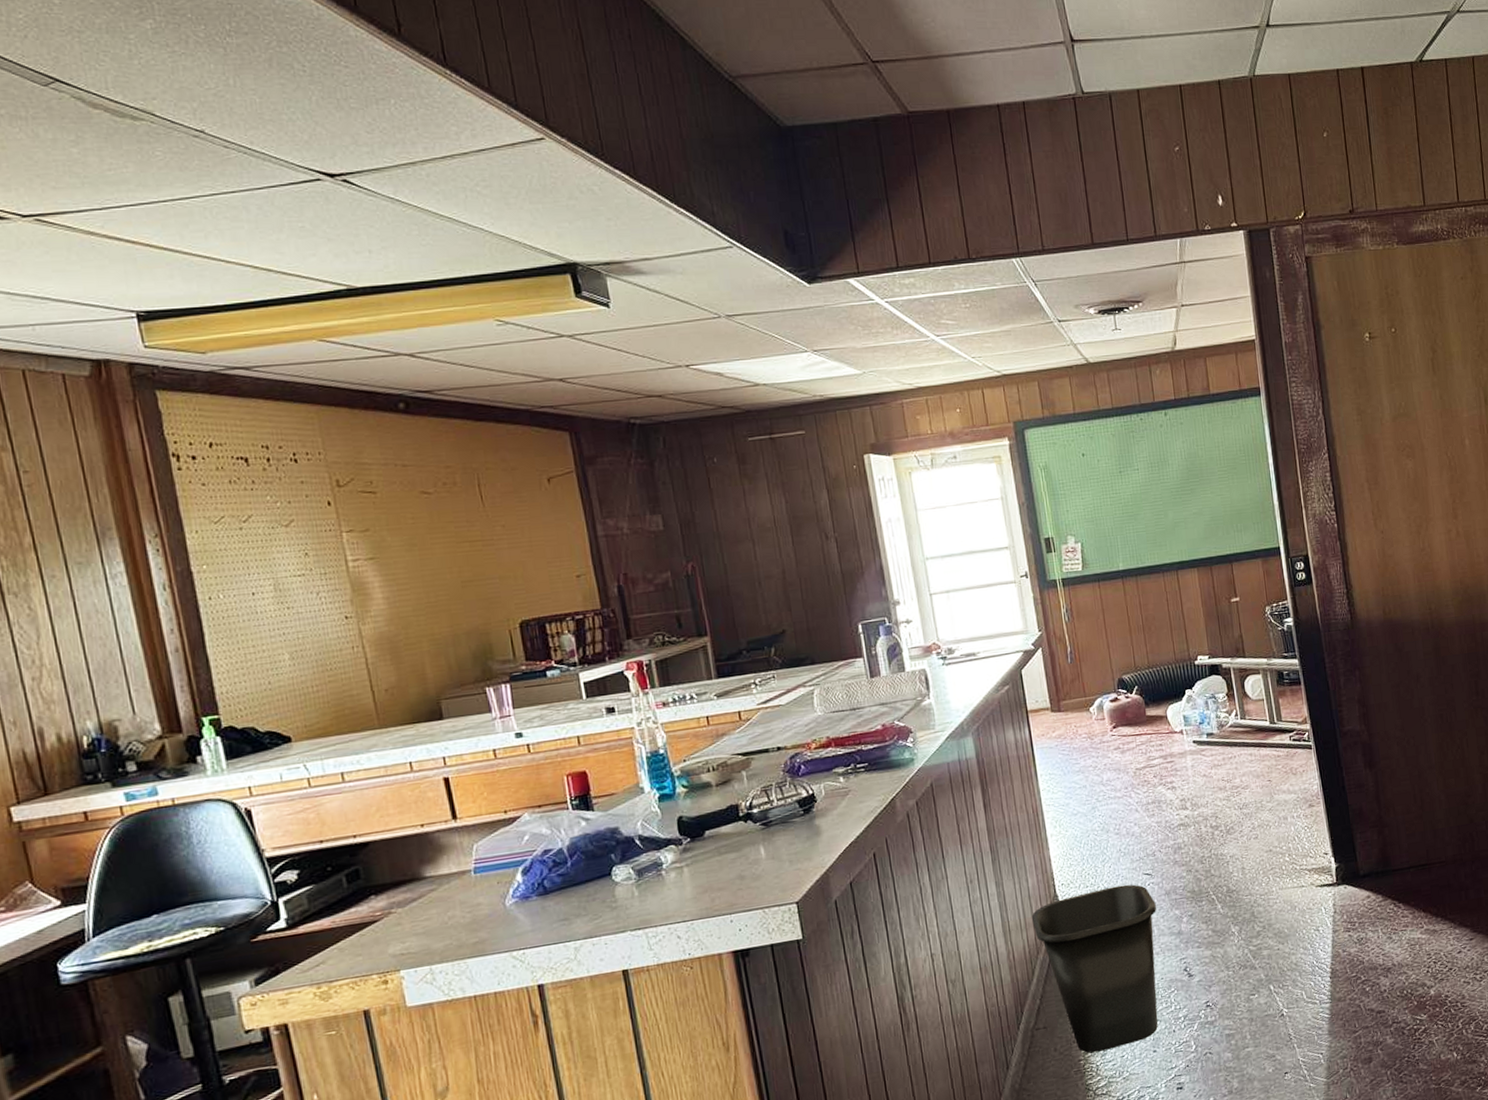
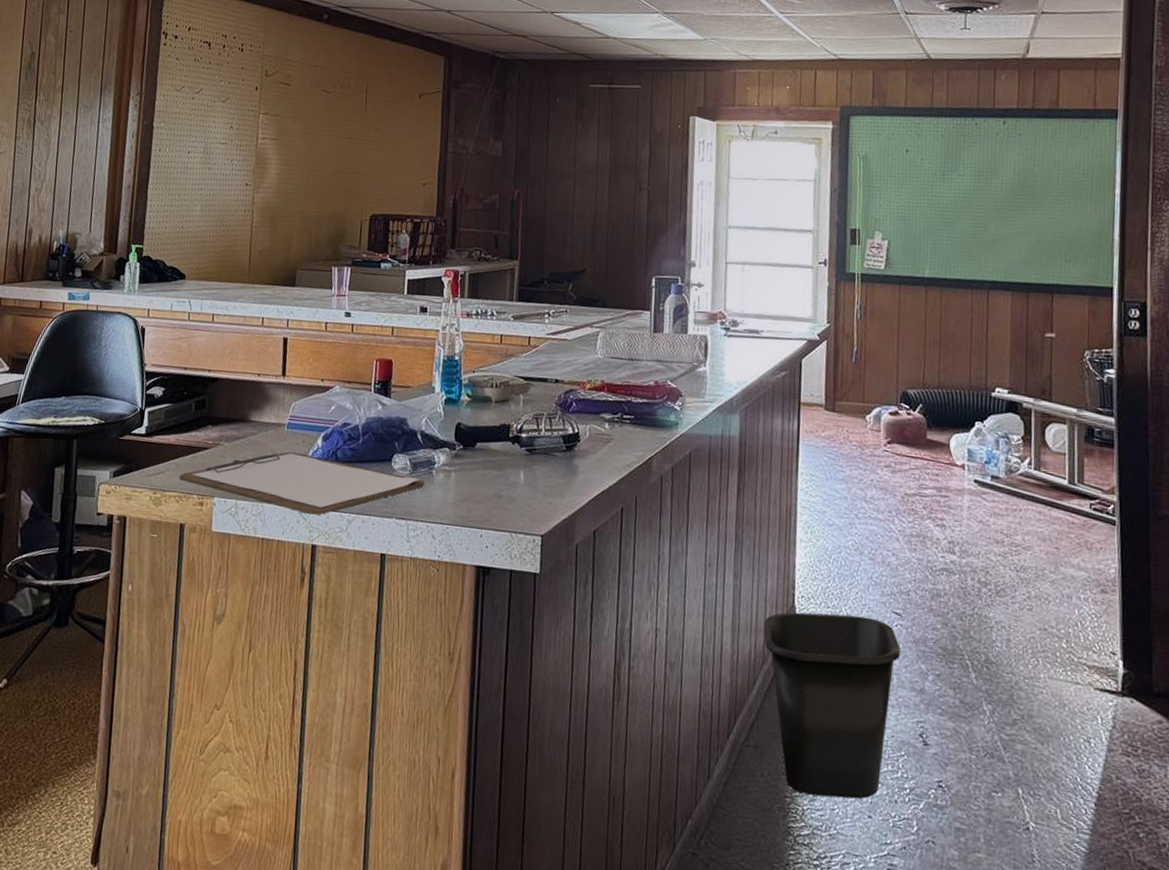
clipboard: none [347,883,655,966] -> present [179,451,424,515]

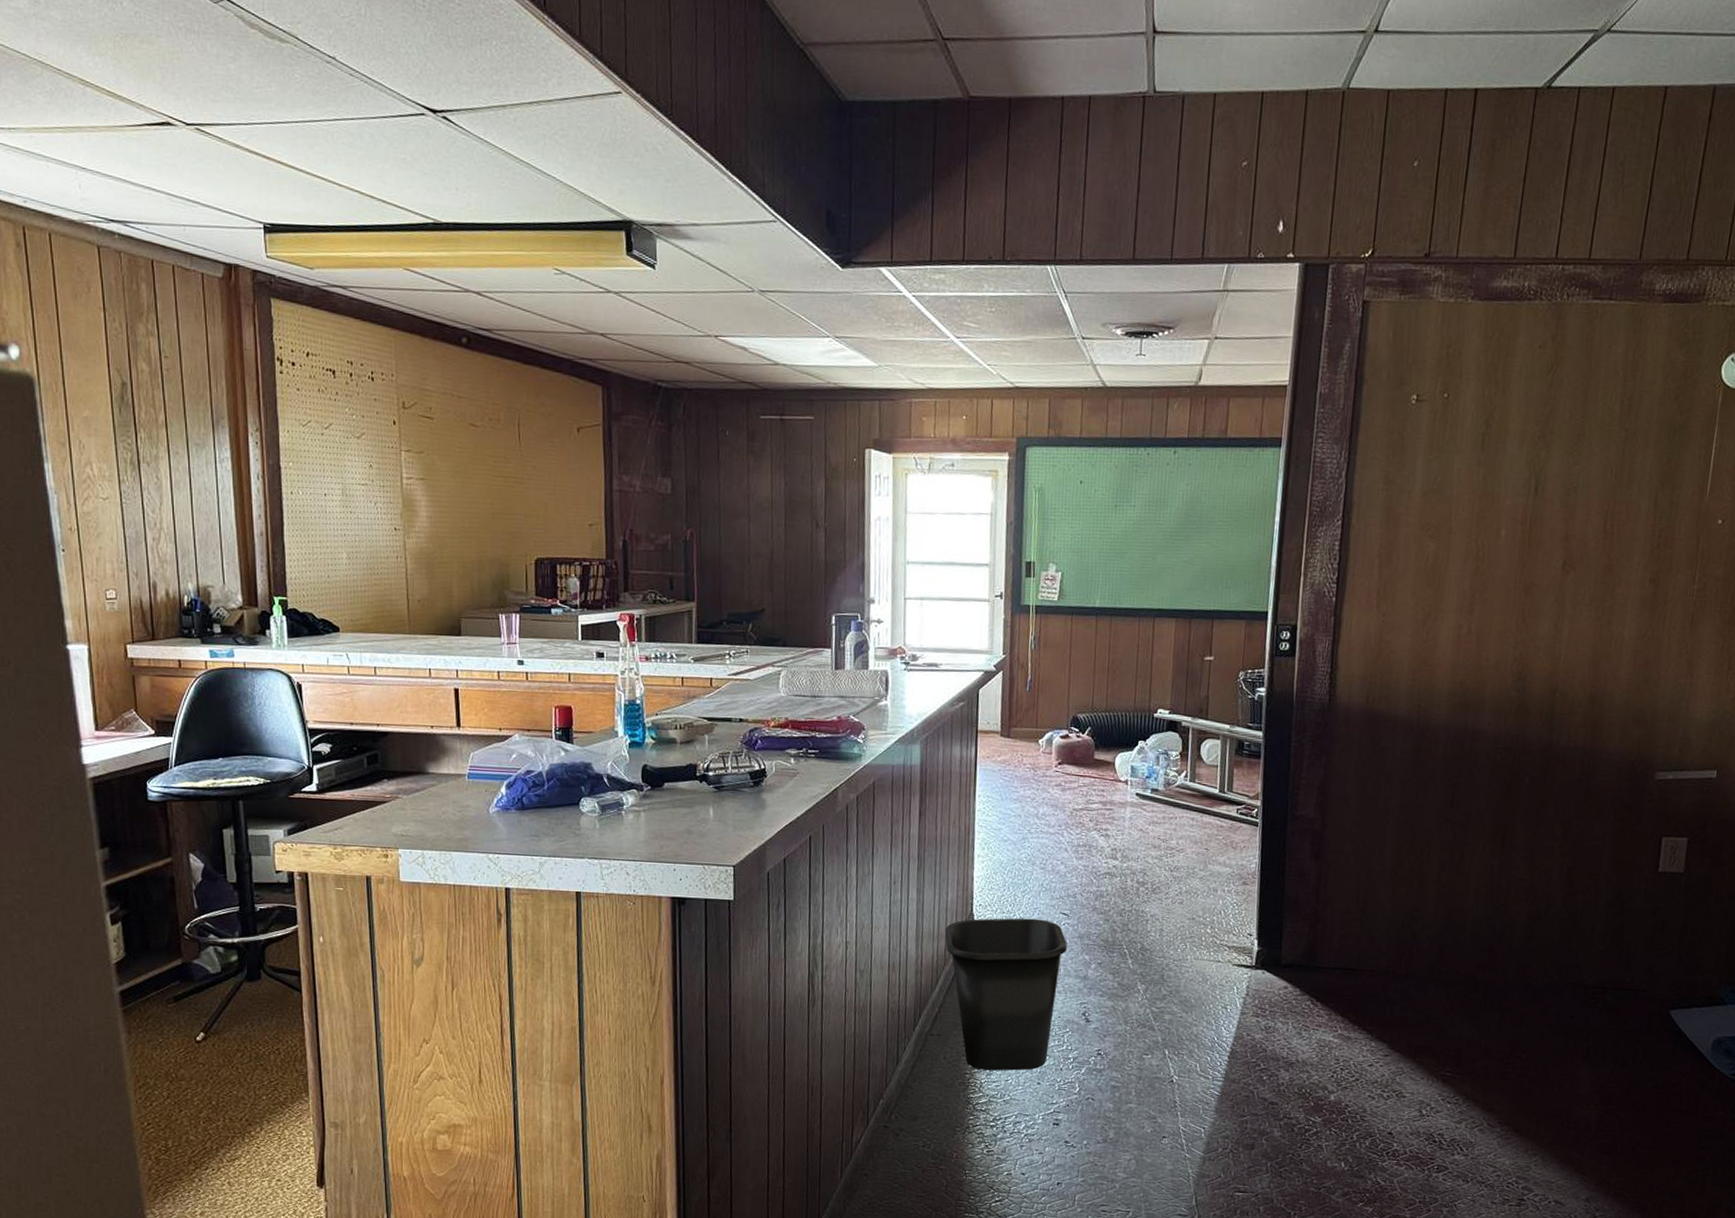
clipboard: present [179,451,424,515] -> none [359,801,614,860]

